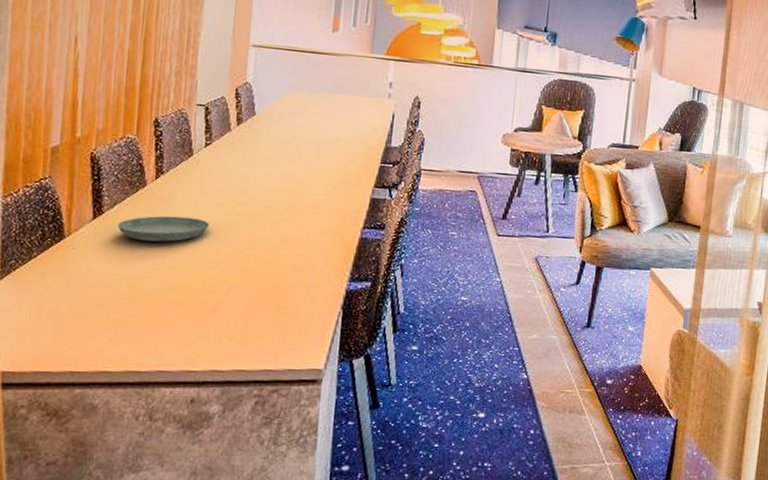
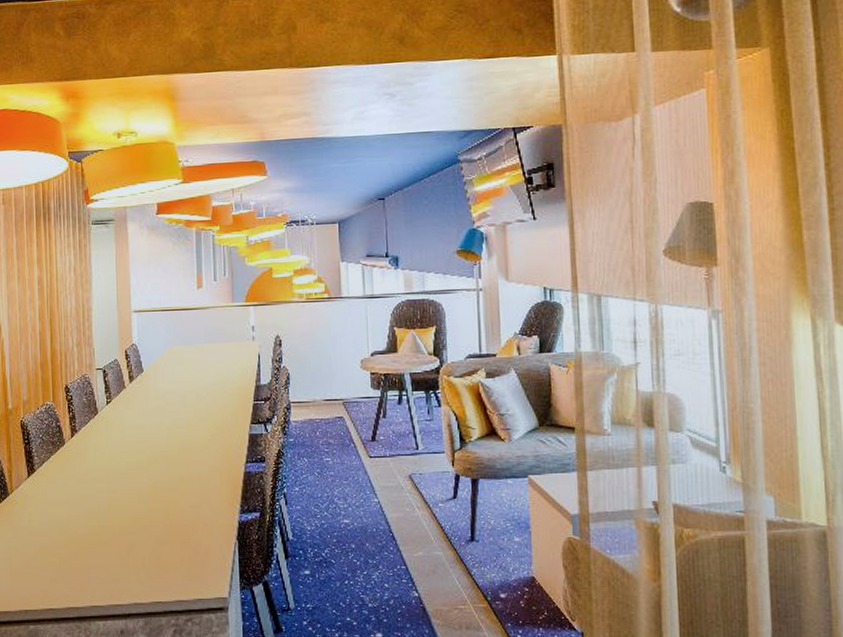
saucer: present [117,215,209,242] -> none [46,468,118,492]

